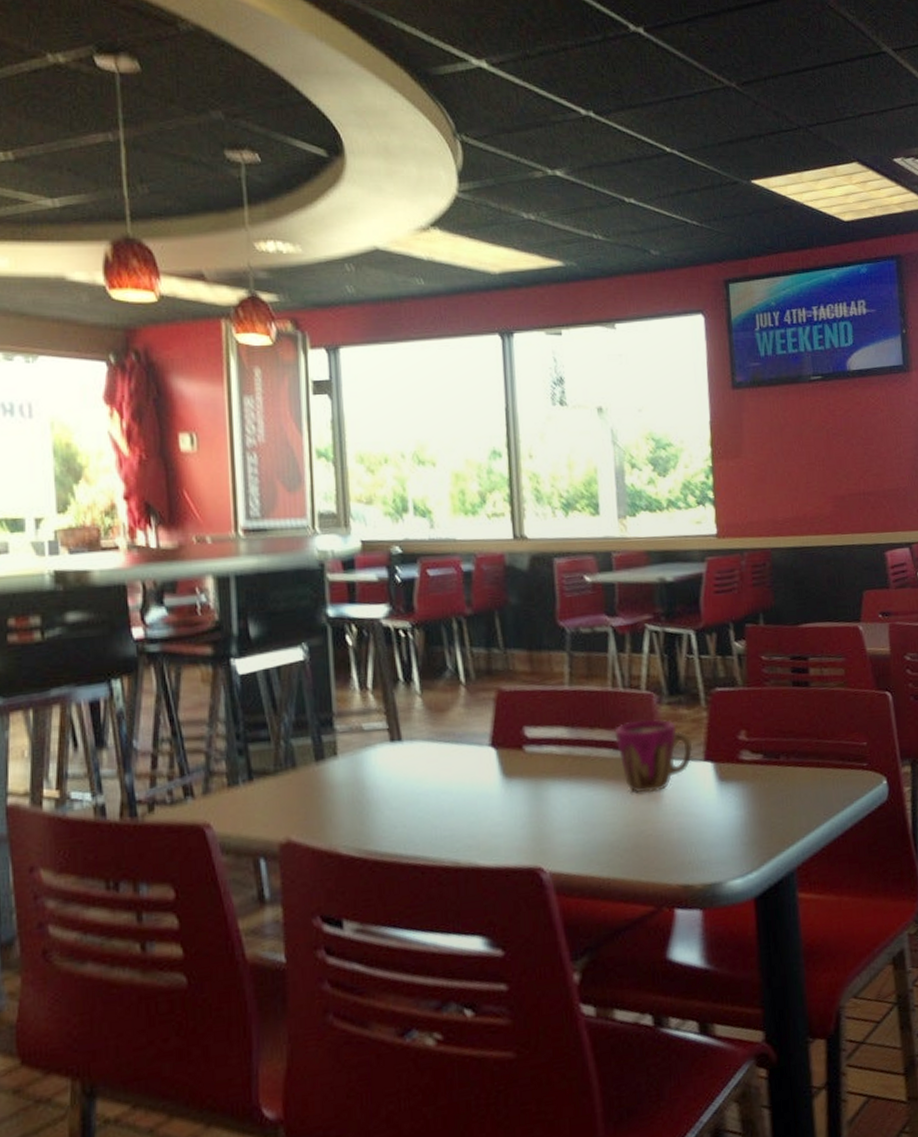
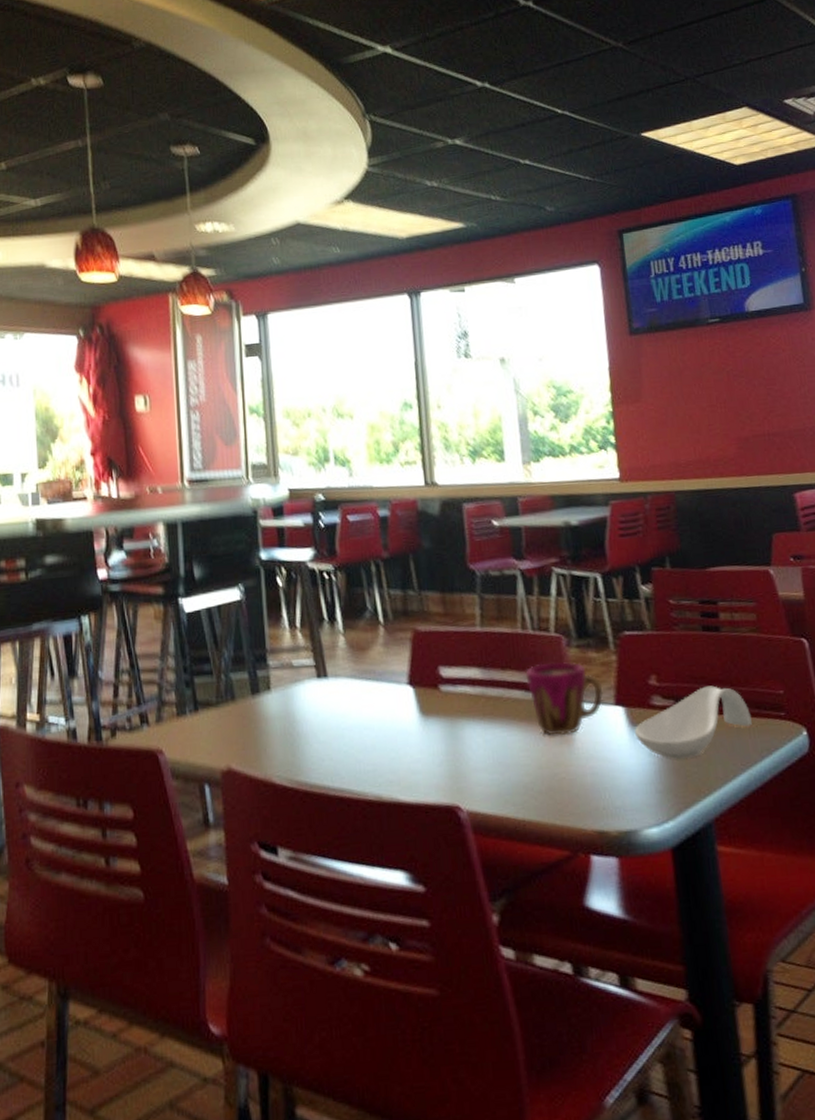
spoon rest: none [723,739,836,812] -> present [635,686,752,759]

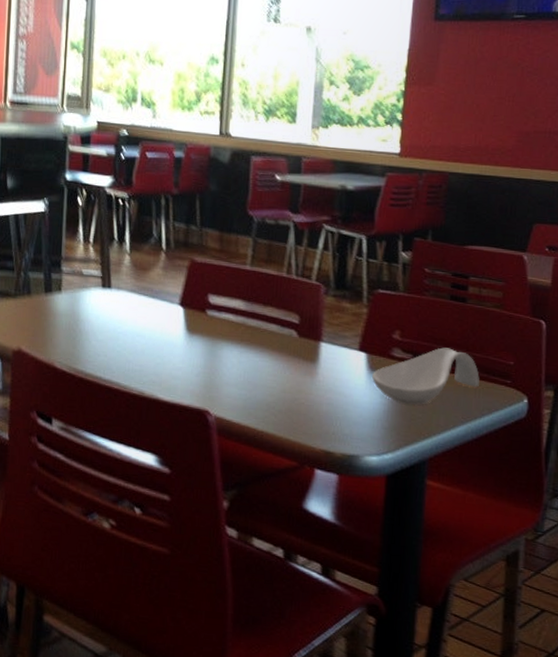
cup: present [525,661,604,736] -> none [283,305,351,369]

